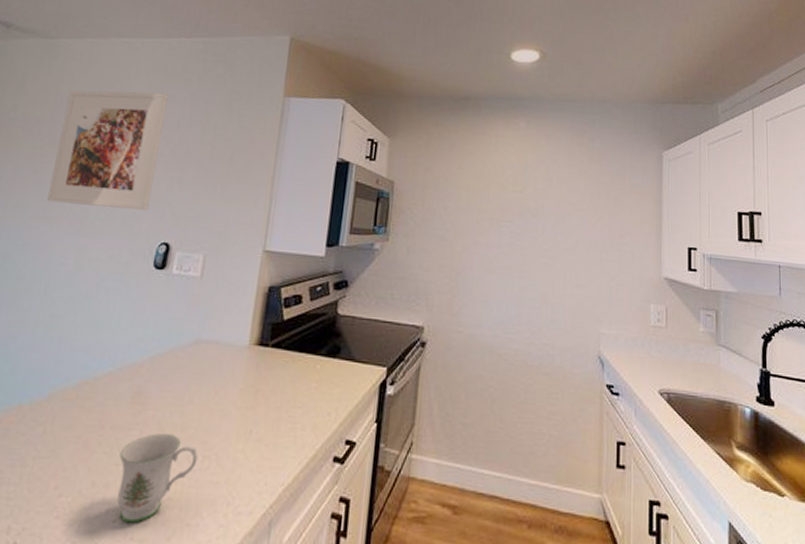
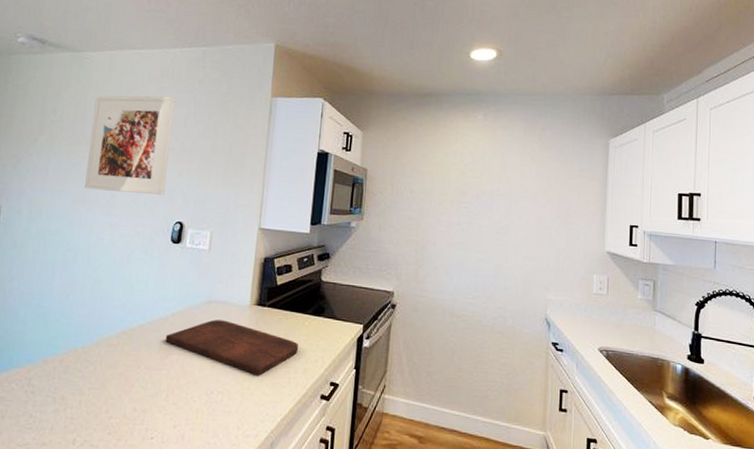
mug: present [117,434,198,524] -> none [153,373,214,441]
cutting board: none [139,364,307,435] -> present [165,319,298,376]

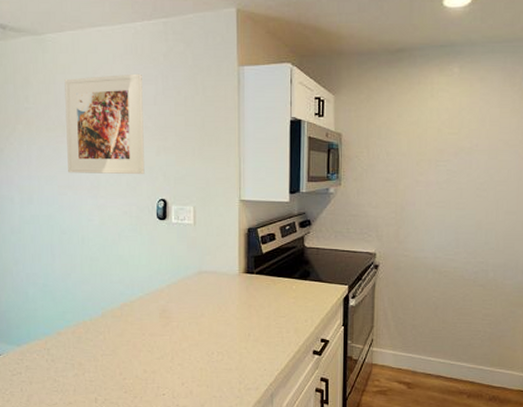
cutting board: present [165,319,298,376] -> none [164,288,288,337]

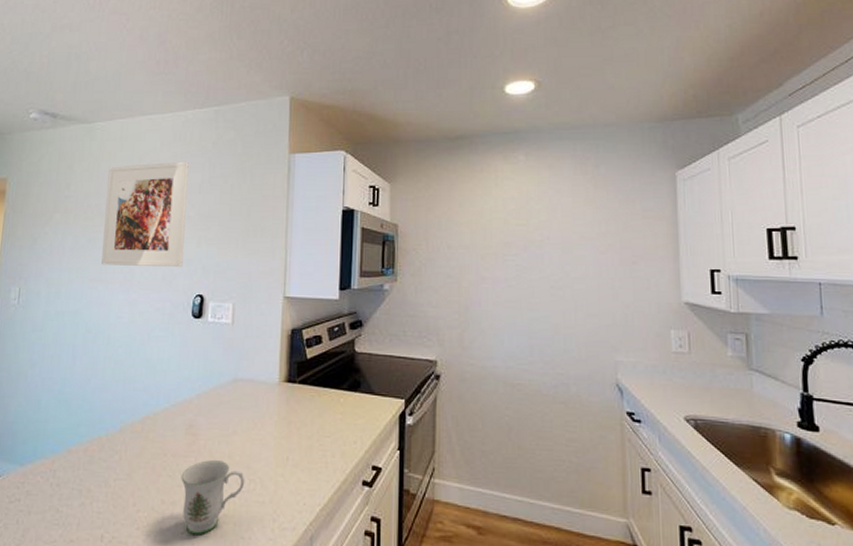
mug: none [159,338,214,396] -> present [181,460,245,536]

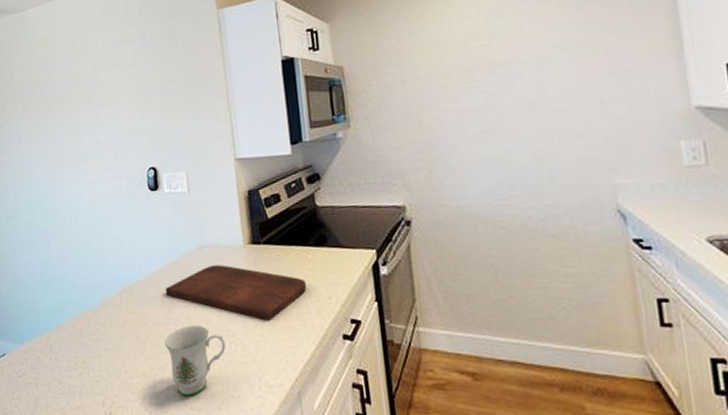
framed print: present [101,161,189,268] -> none [45,35,131,150]
cutting board: none [191,400,334,461] -> present [165,265,306,321]

